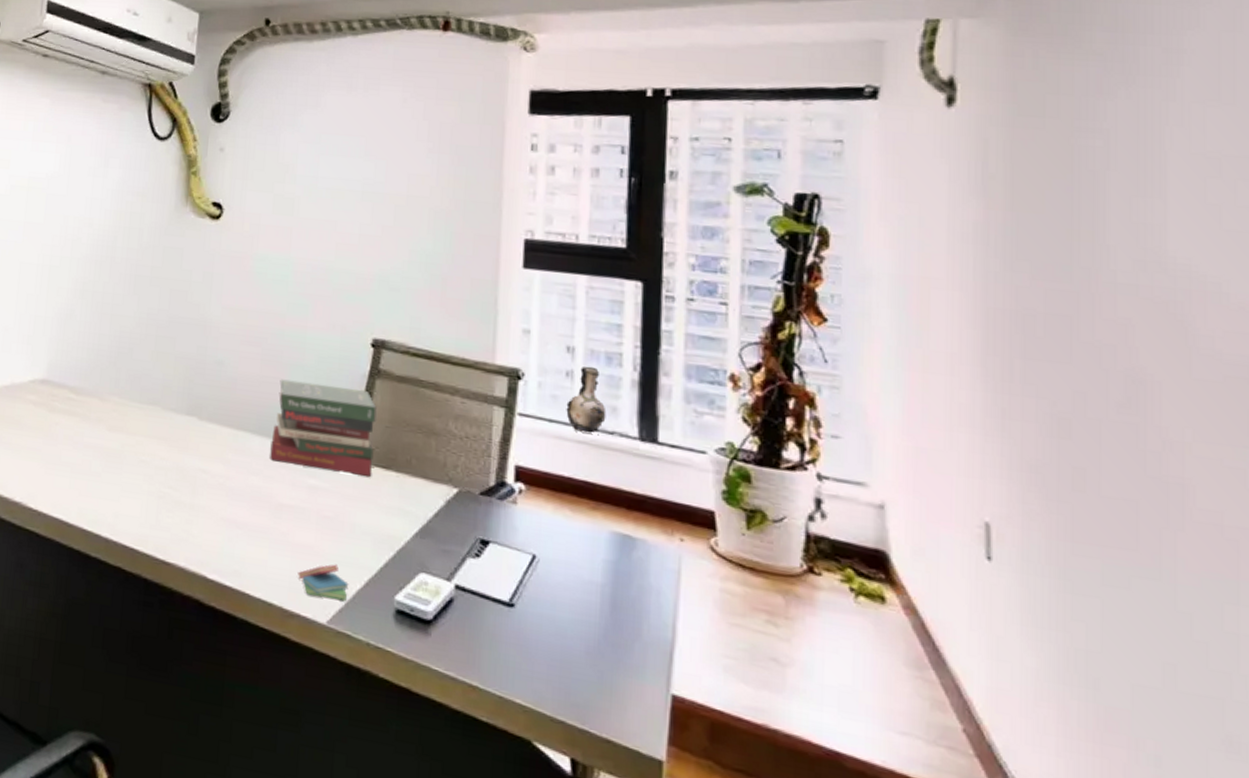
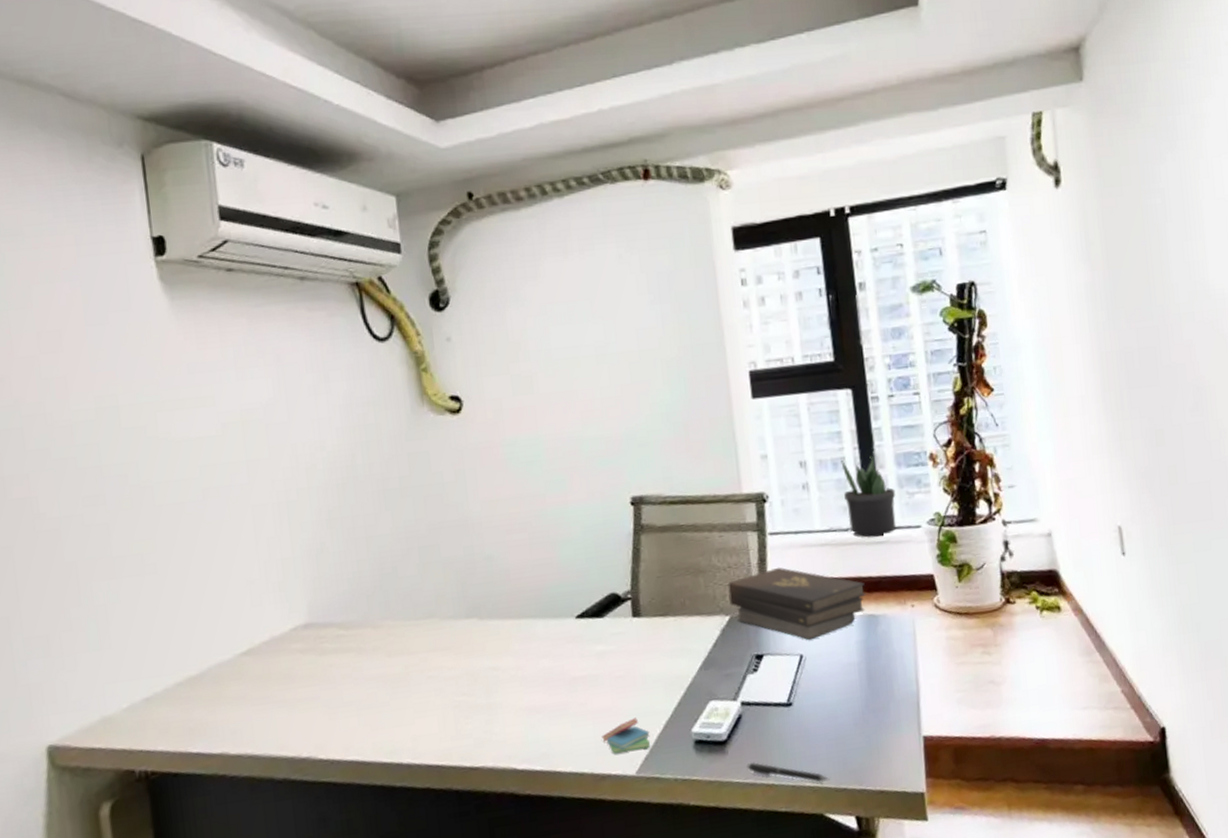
books: present [270,379,377,476] -> none [551,548,653,639]
pen: none [450,653,546,706] -> present [747,761,831,782]
book: none [461,452,625,542] -> present [727,567,866,640]
decorative vase: present [566,366,607,434] -> none [807,475,840,536]
planter: none [615,353,680,451] -> present [841,455,897,537]

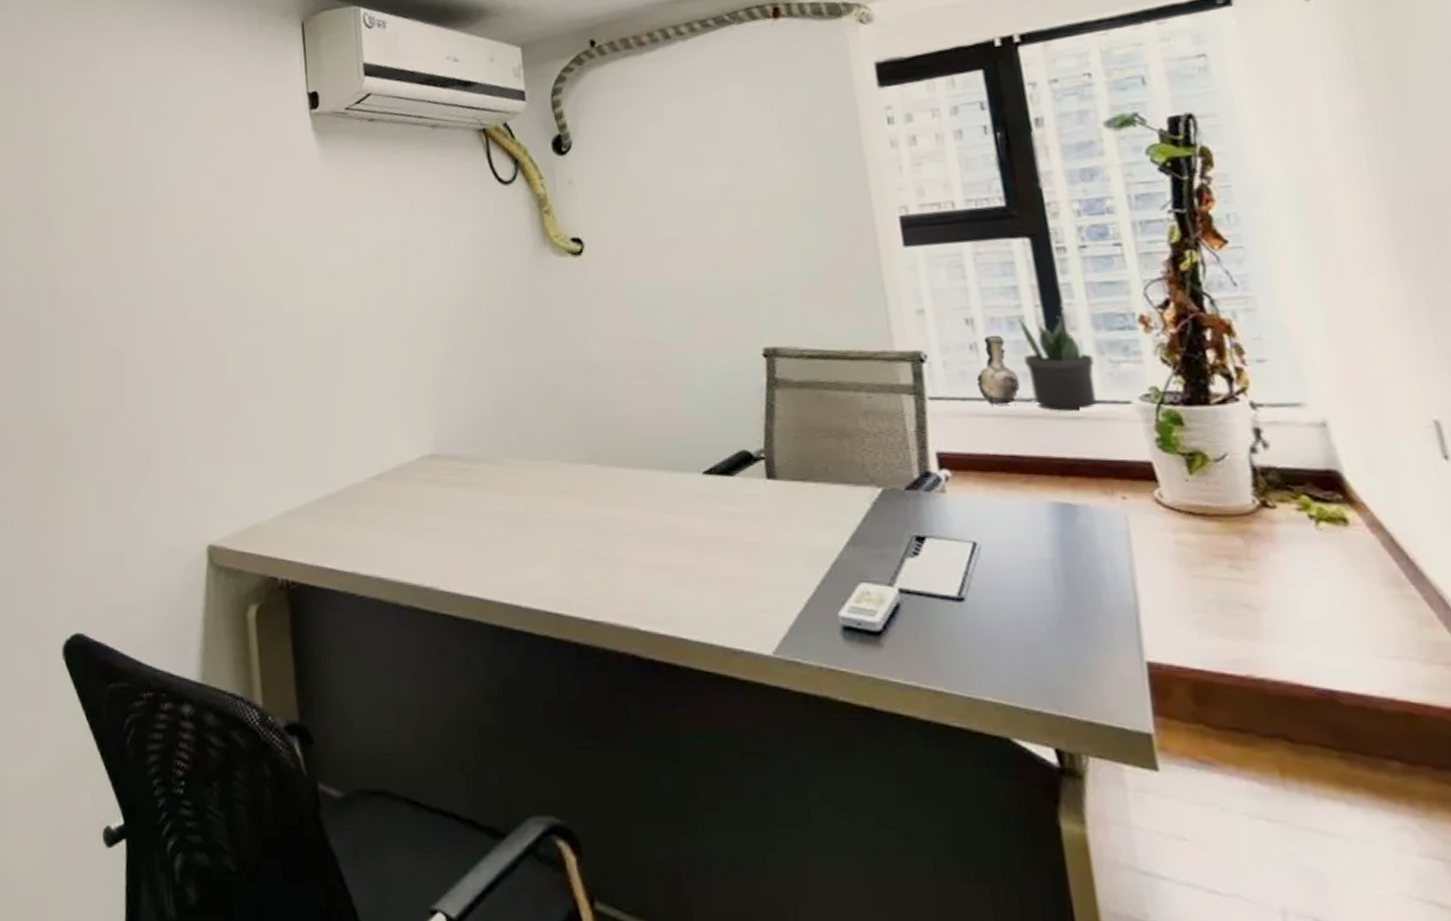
sticky notes: present [602,717,650,753] -> none [733,590,789,627]
book: present [727,567,866,640] -> none [879,437,1058,525]
pen: present [747,761,831,782] -> none [907,661,1019,699]
decorative vase: none [807,475,840,536] -> present [976,335,1020,405]

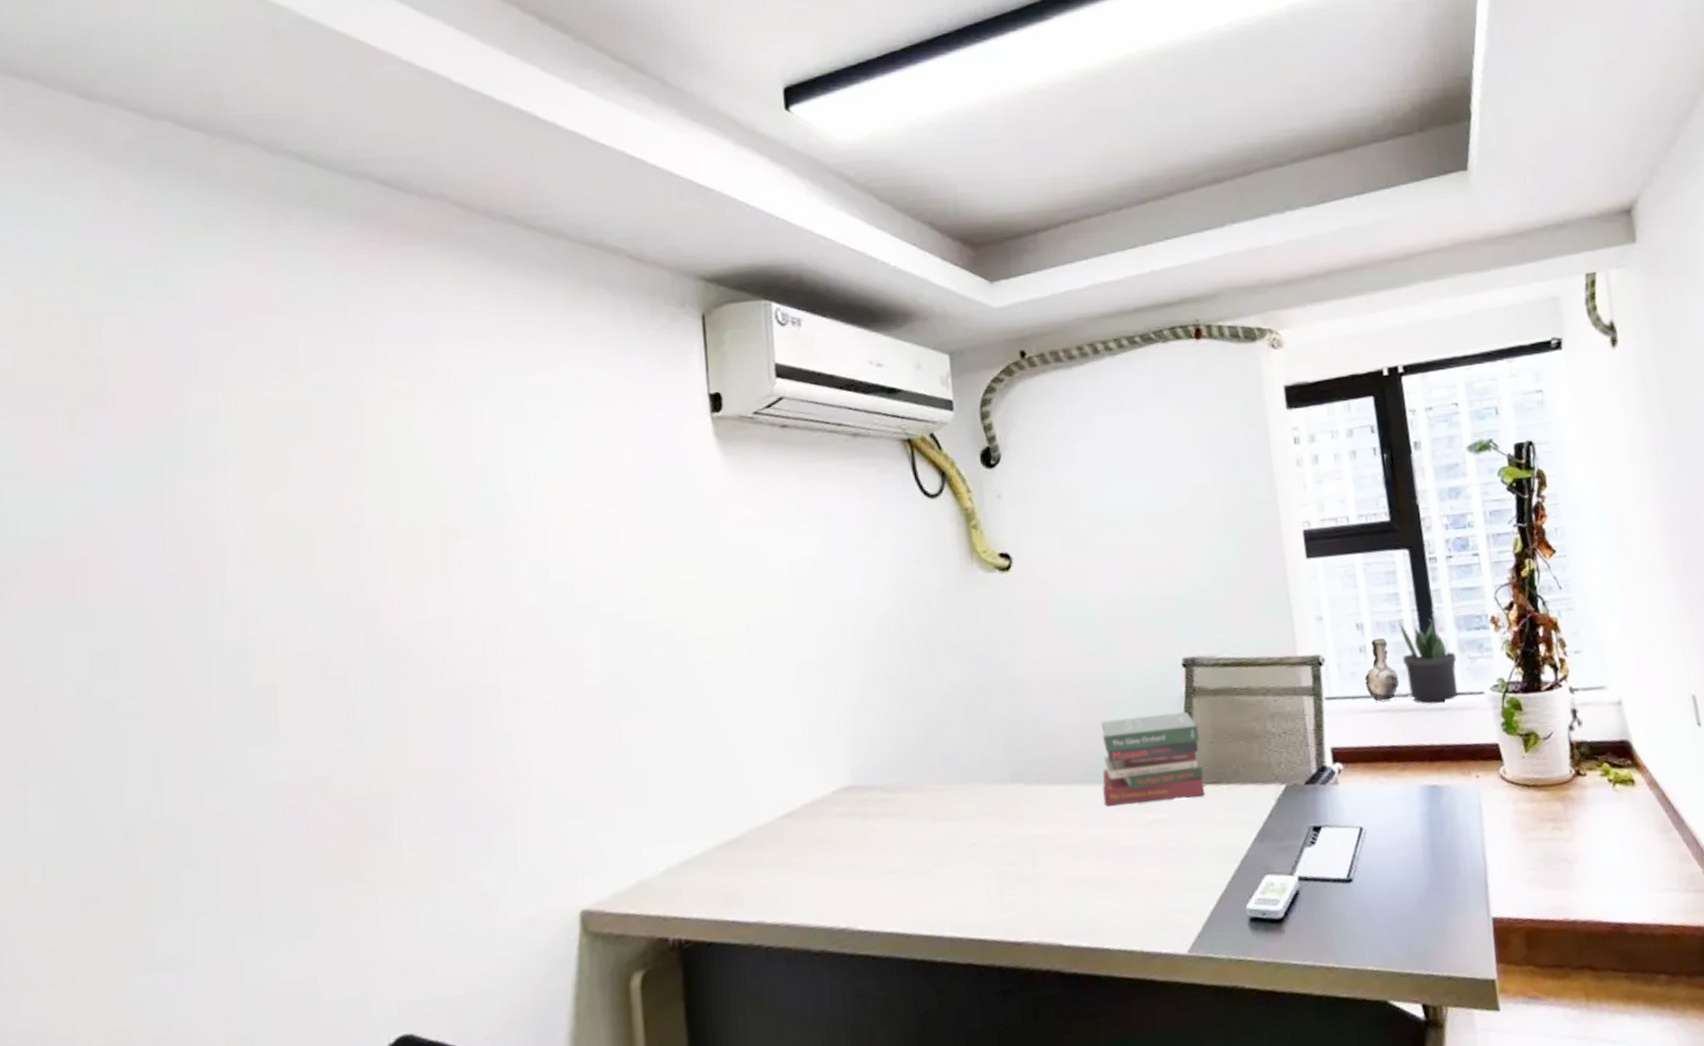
books: none [676,404,790,495] -> present [1100,712,1205,806]

